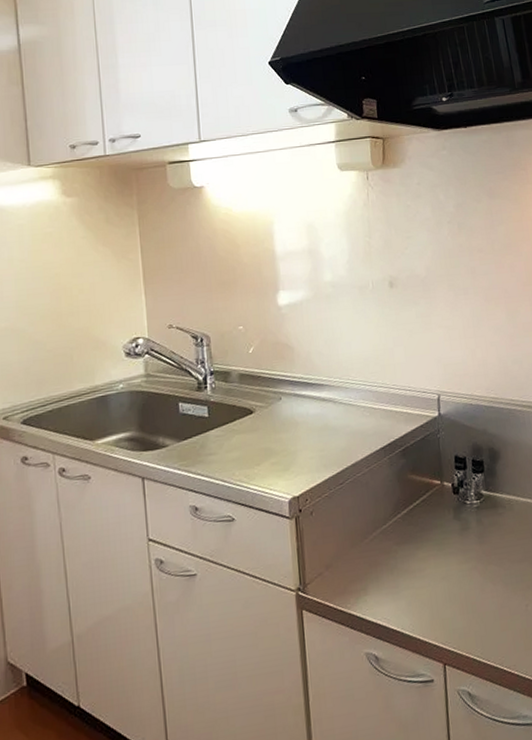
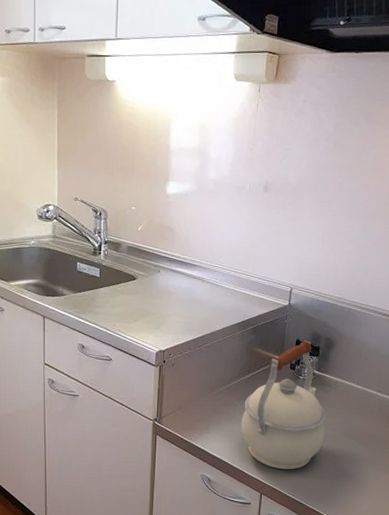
kettle: none [405,455,509,627] -> present [241,340,326,470]

